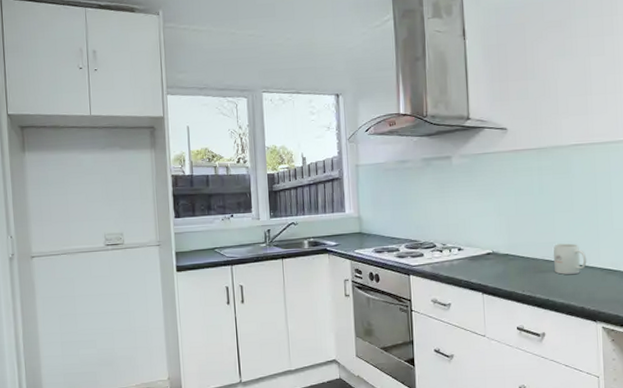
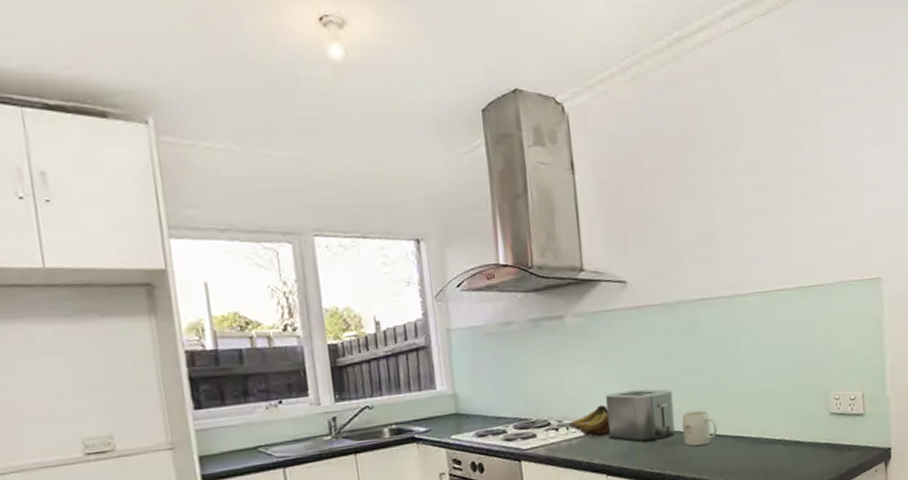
fruit: none [451,233,487,260] -> present [569,405,610,437]
toaster: none [484,221,547,268] -> present [605,389,675,443]

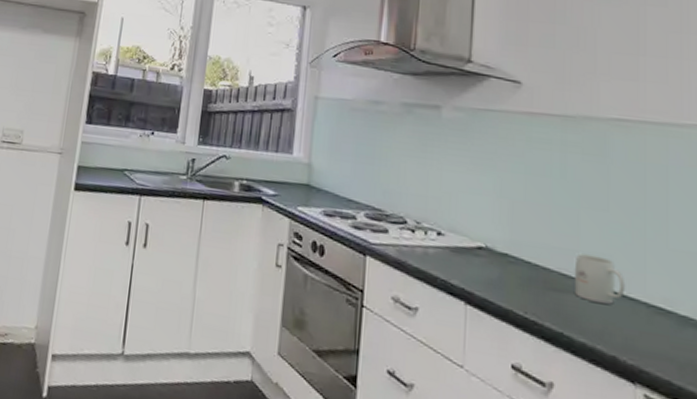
fruit: present [569,405,610,437] -> none [428,216,478,255]
toaster: present [605,389,675,443] -> none [474,205,566,280]

